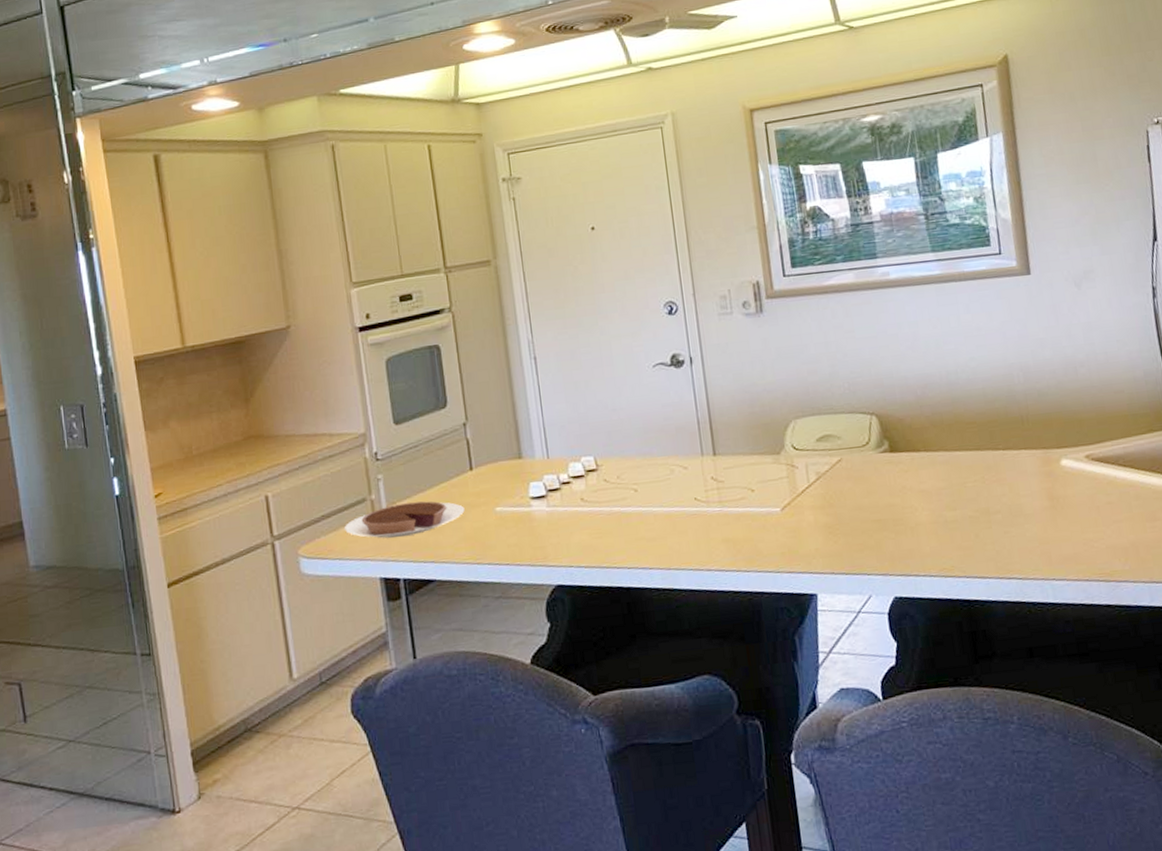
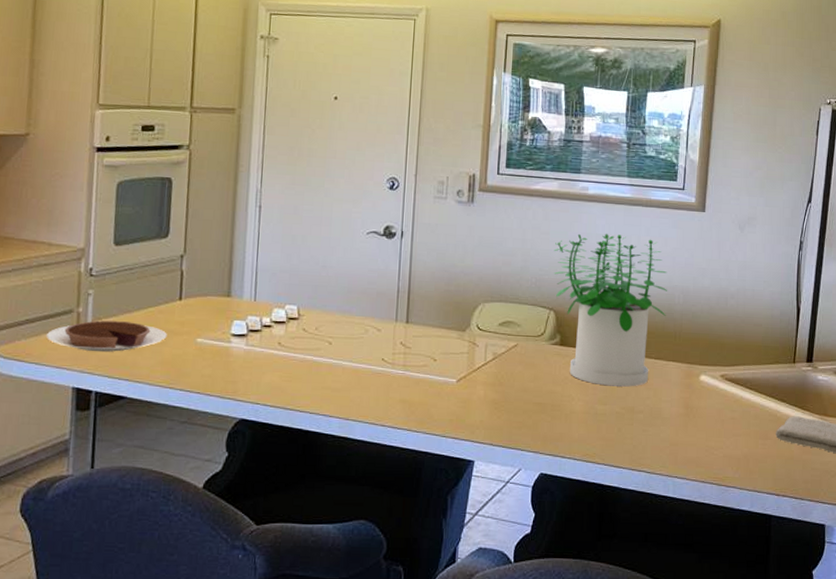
potted plant: none [863,316,1007,489] -> present [554,233,668,387]

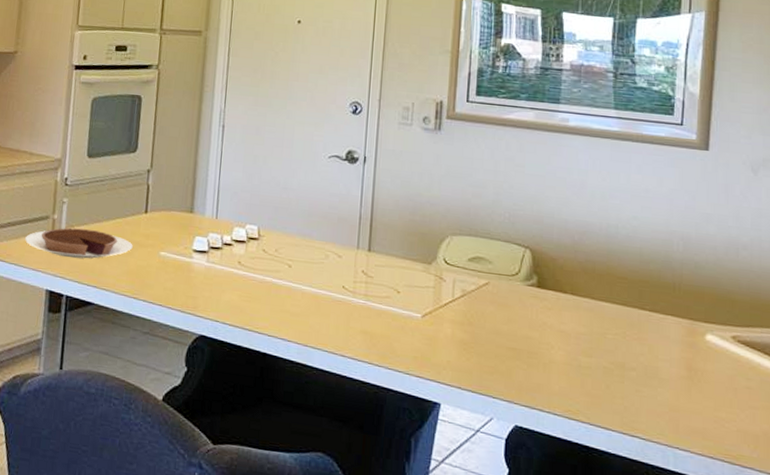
potted plant: present [554,233,668,387] -> none [529,168,665,340]

